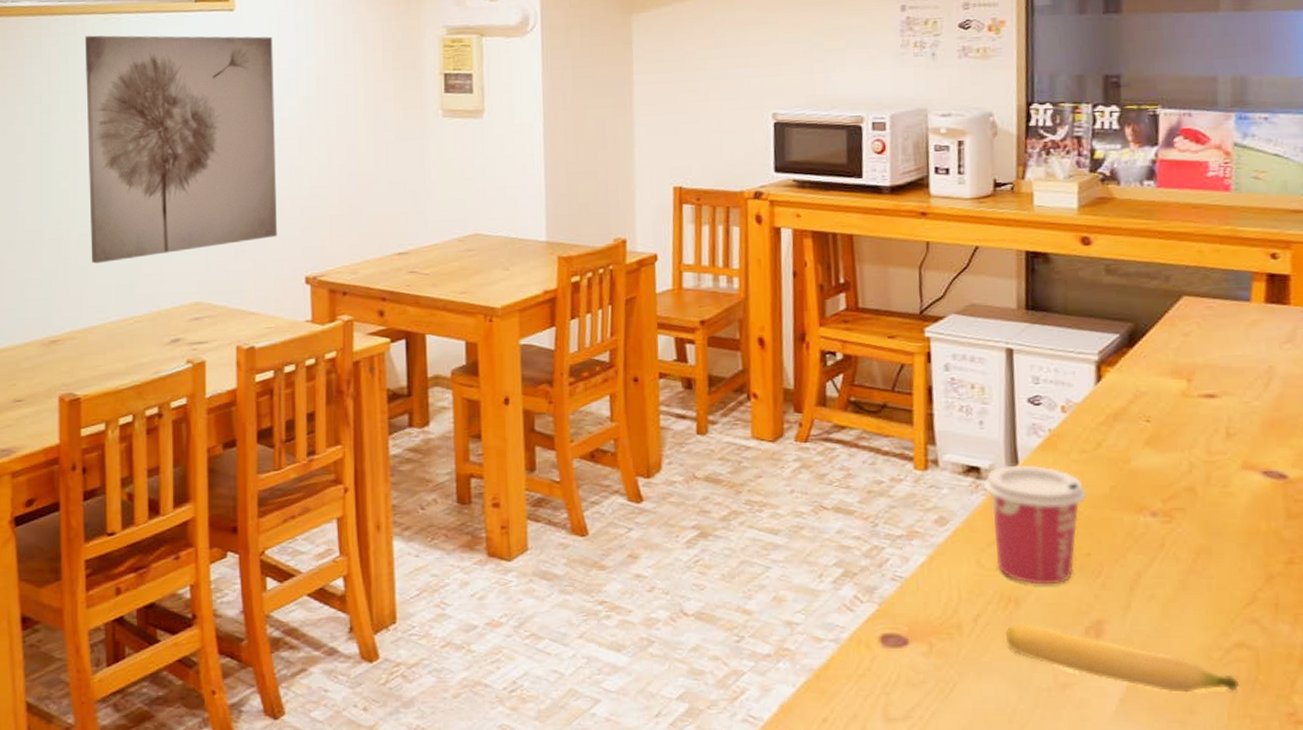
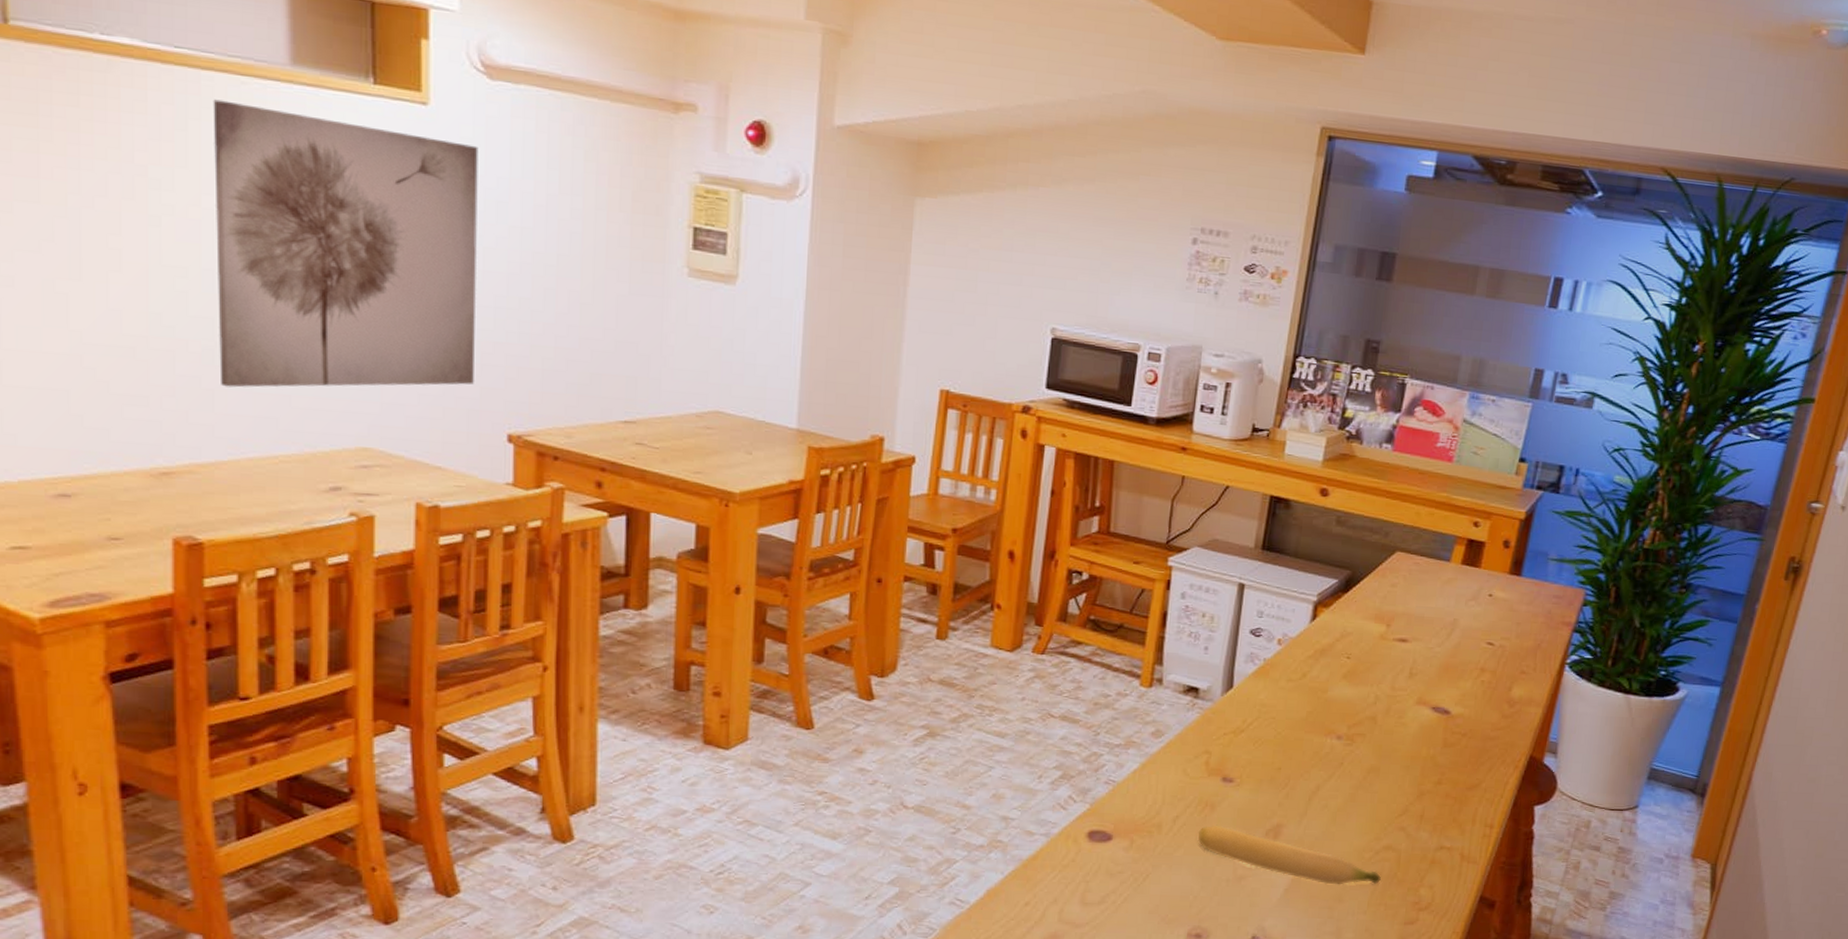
cup: present [983,464,1087,585] -> none [1199,687,1287,793]

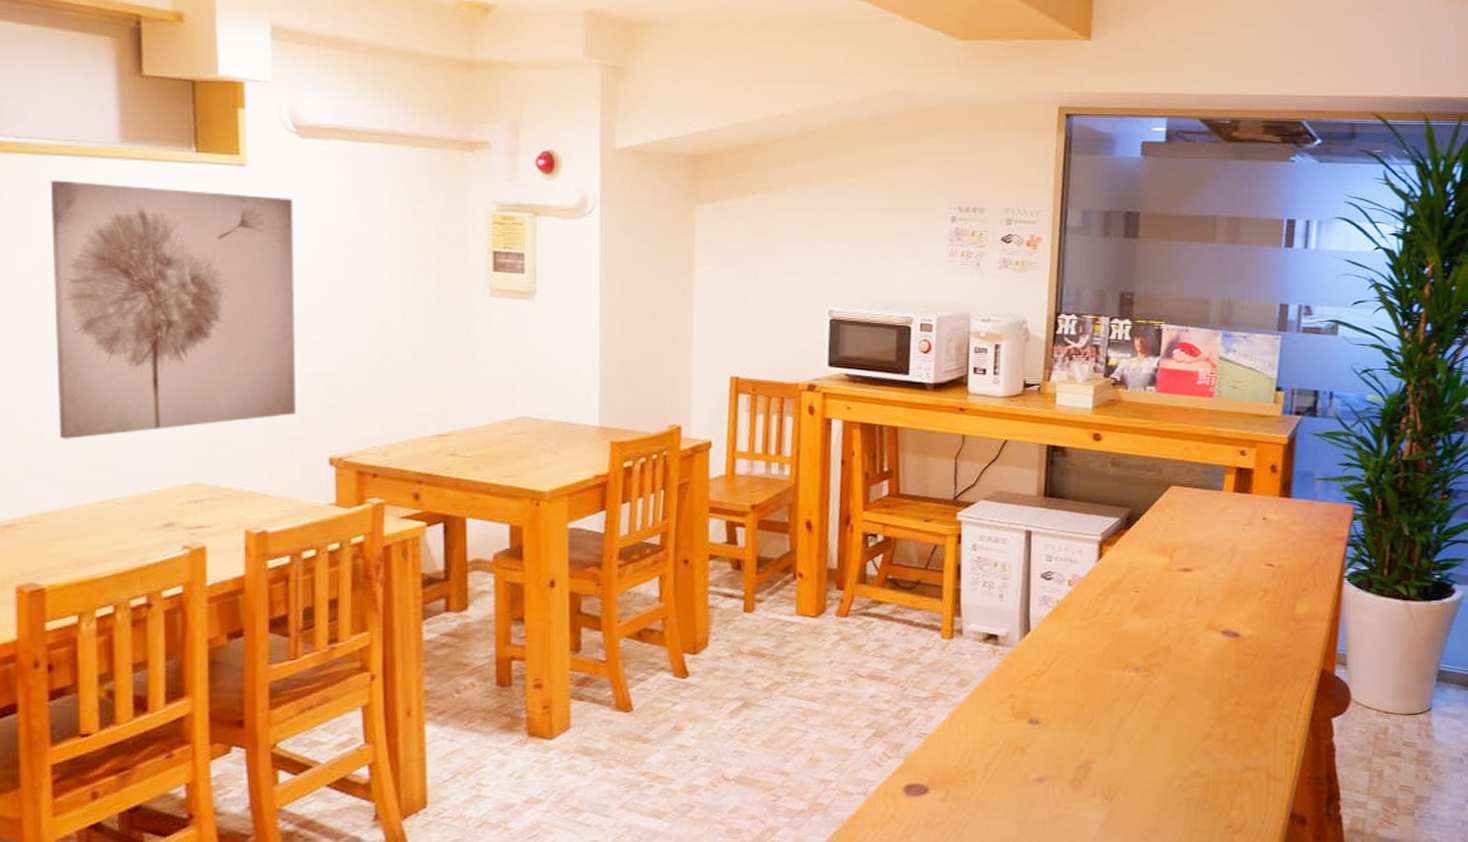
banana: present [1197,825,1381,885] -> none [1010,767,1192,817]

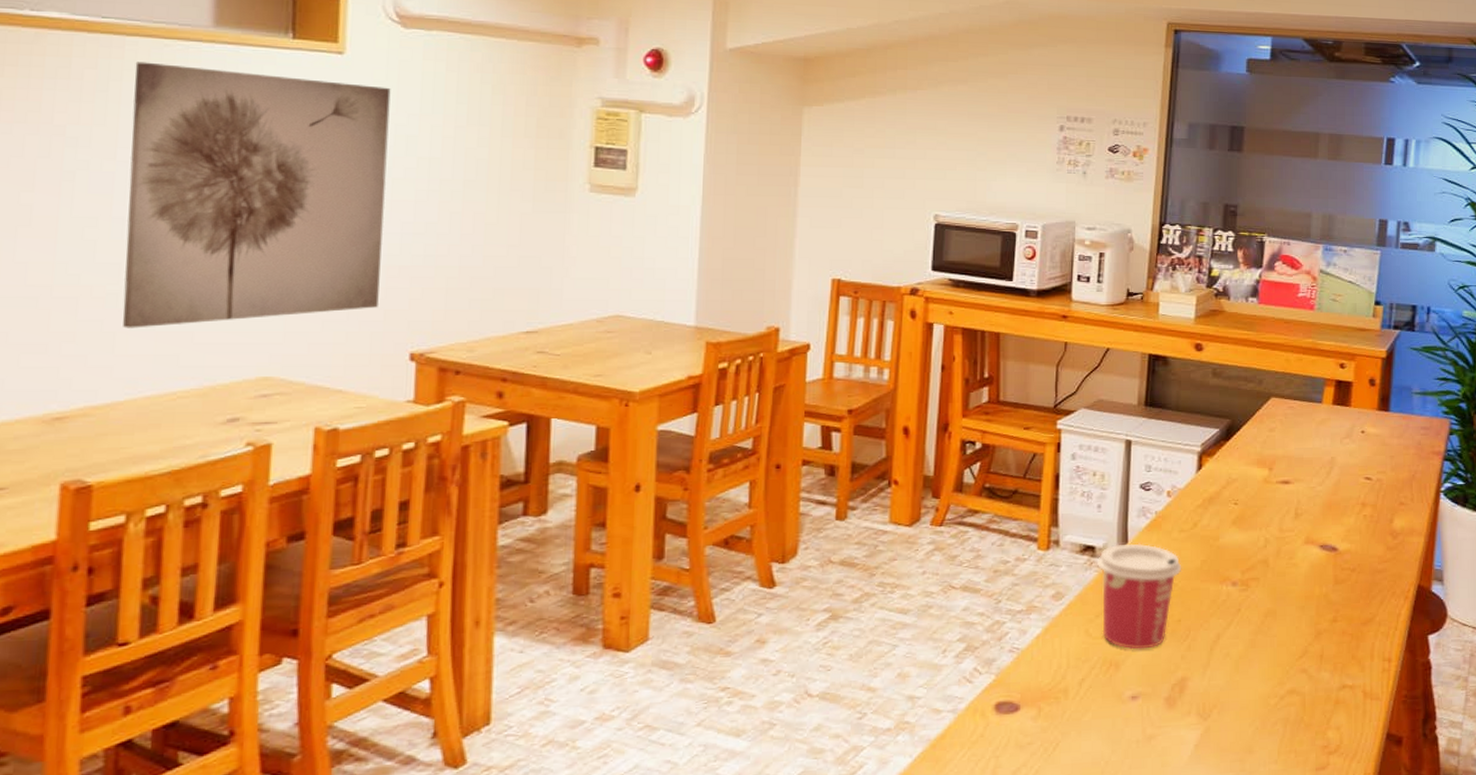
cup: none [1000,631,1085,734] -> present [1096,543,1182,650]

